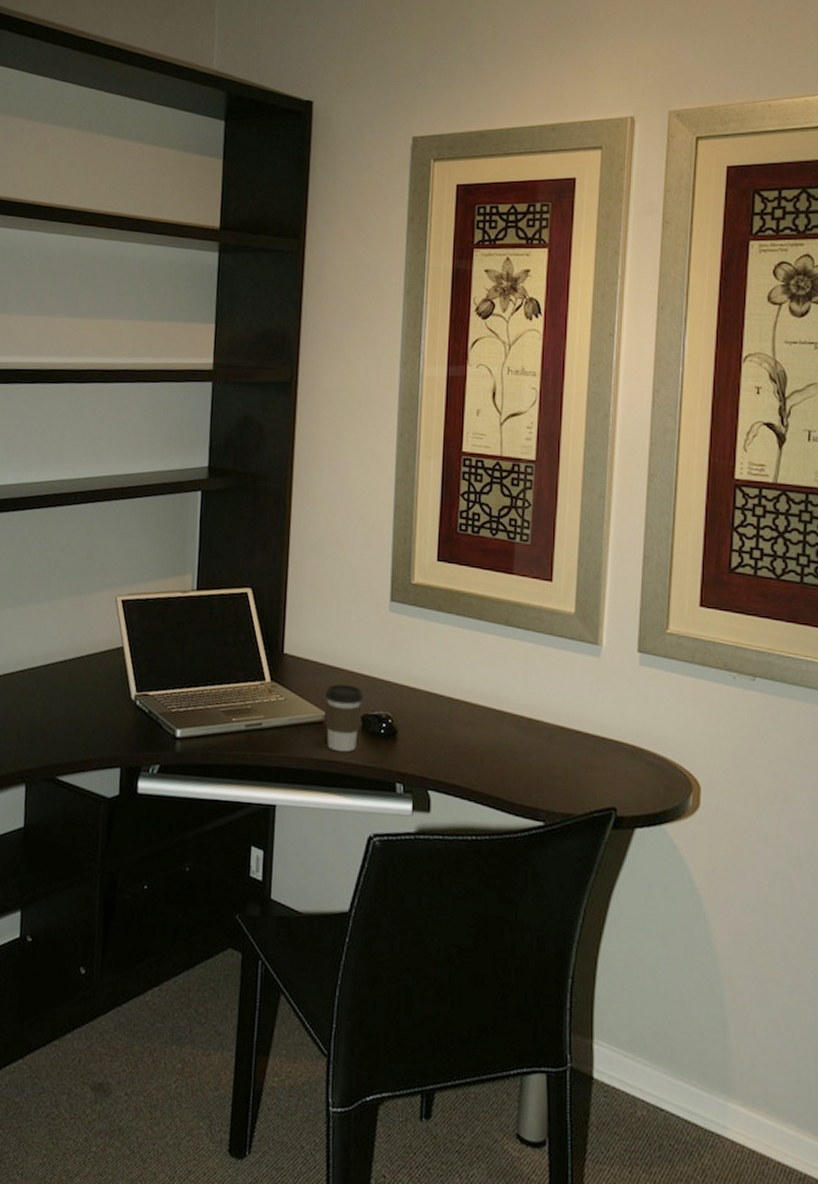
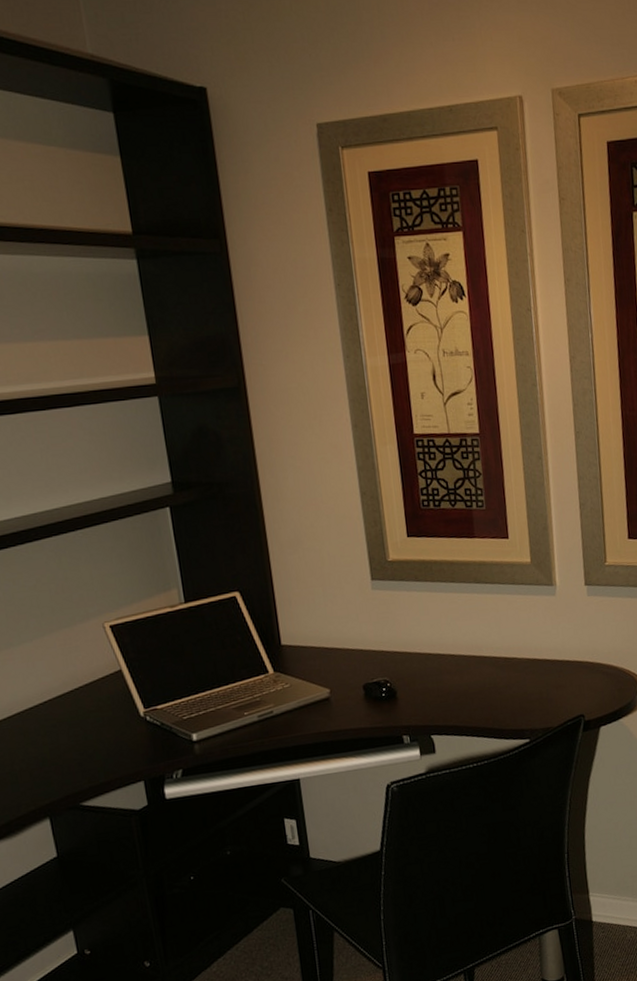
coffee cup: present [325,684,363,753] -> none [326,661,363,721]

